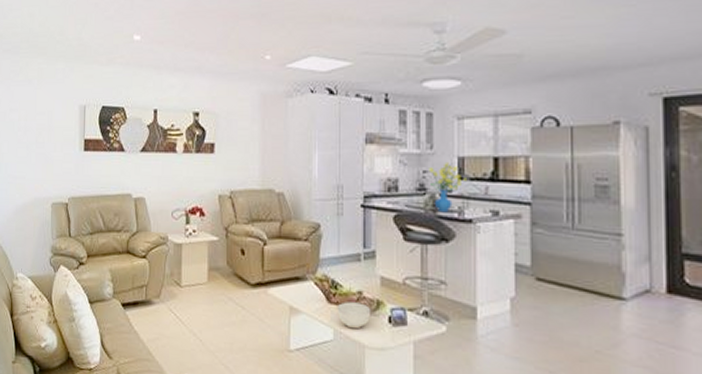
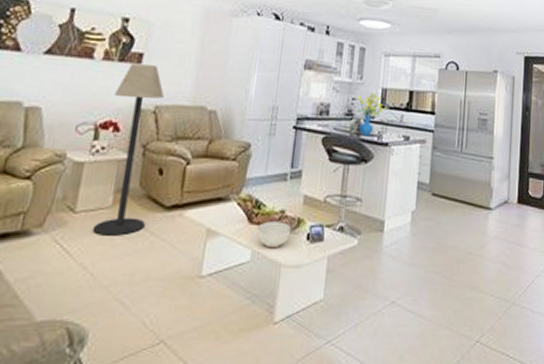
floor lamp: none [196,153,237,309] -> present [94,63,165,236]

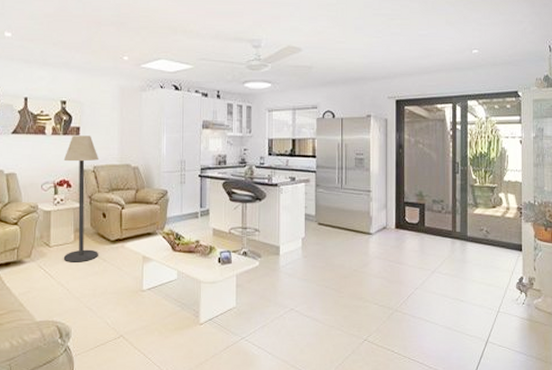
bowl: present [257,221,292,249] -> none [180,249,206,269]
bouquet: present [357,91,387,137] -> none [248,142,274,180]

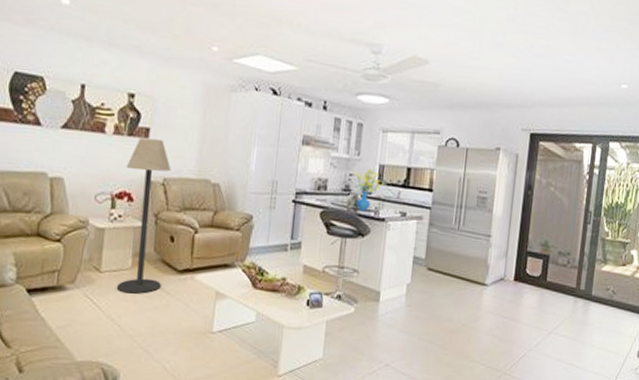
bouquet: none [248,142,274,180] -> present [354,167,384,212]

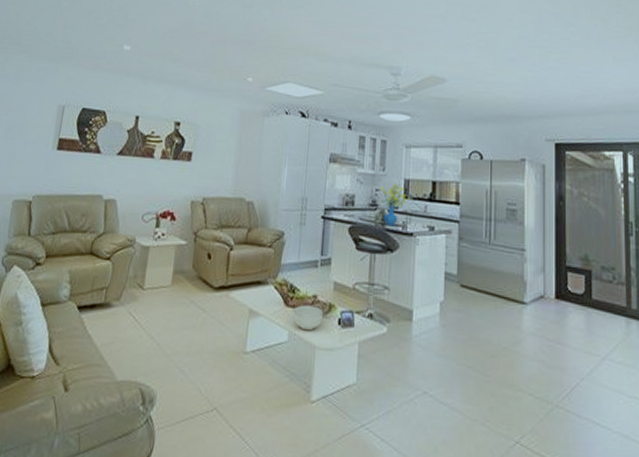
floor lamp: present [117,138,172,294] -> none [158,161,211,312]
bowl: none [261,287,293,312] -> present [293,305,324,331]

